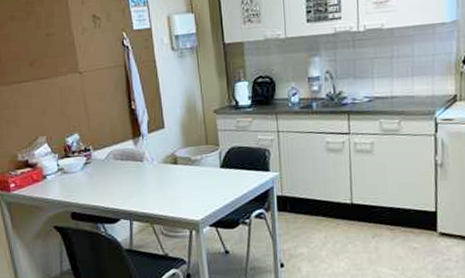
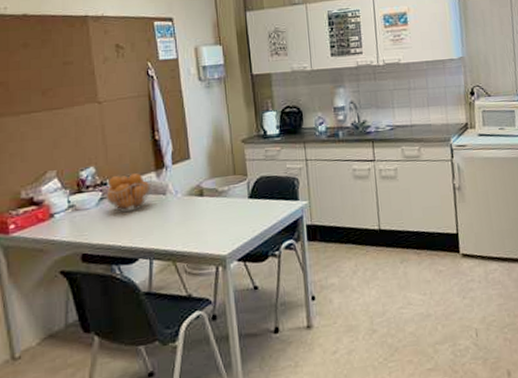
fruit basket: none [84,141,131,176] -> present [100,173,153,212]

